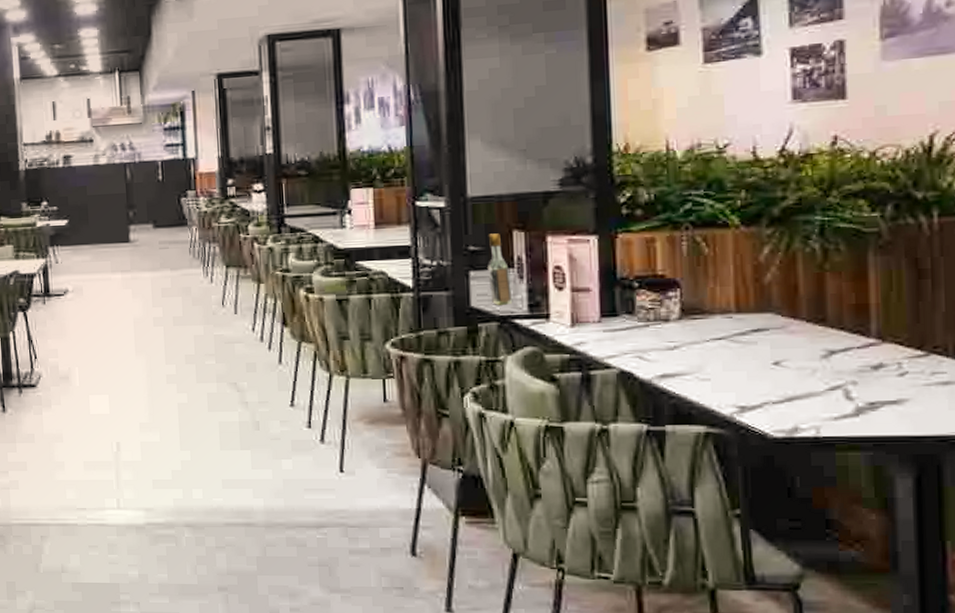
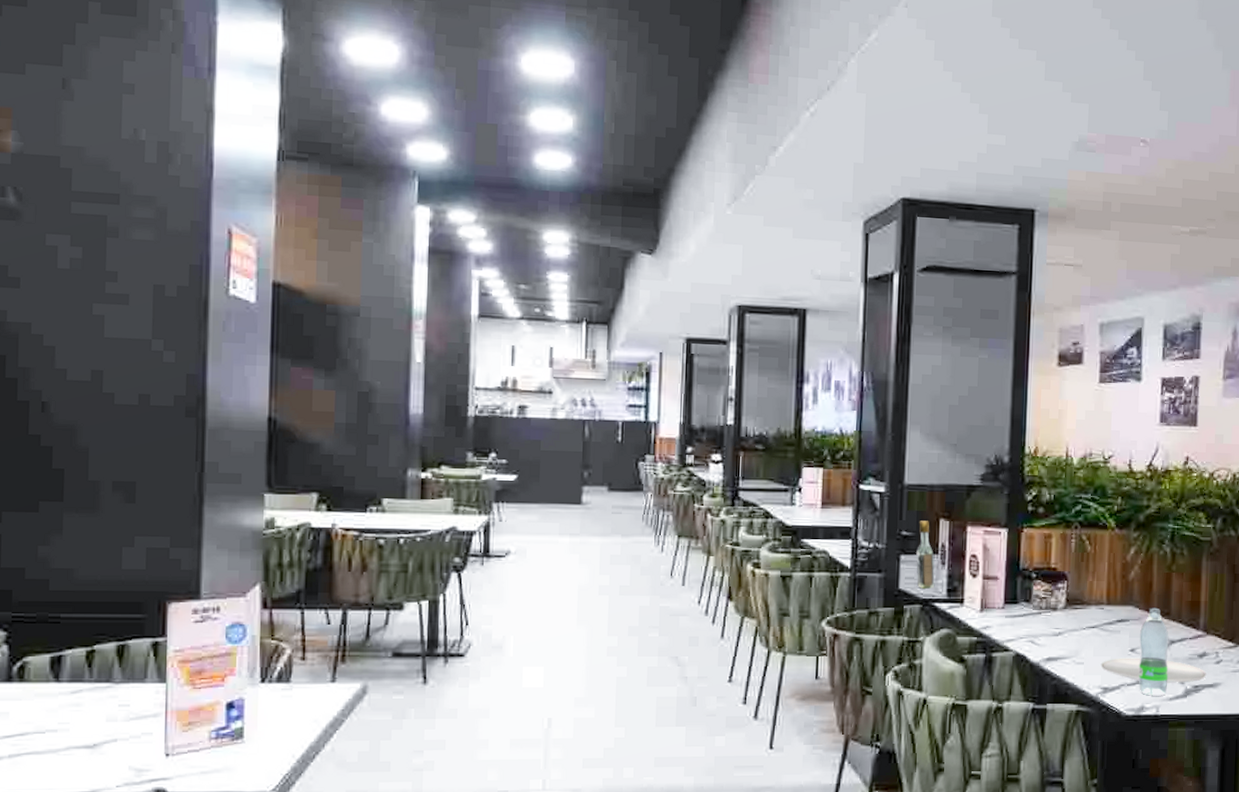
plate: none [733,371,887,400] -> present [1100,658,1207,683]
bottle: none [785,313,830,415] -> present [1138,607,1169,696]

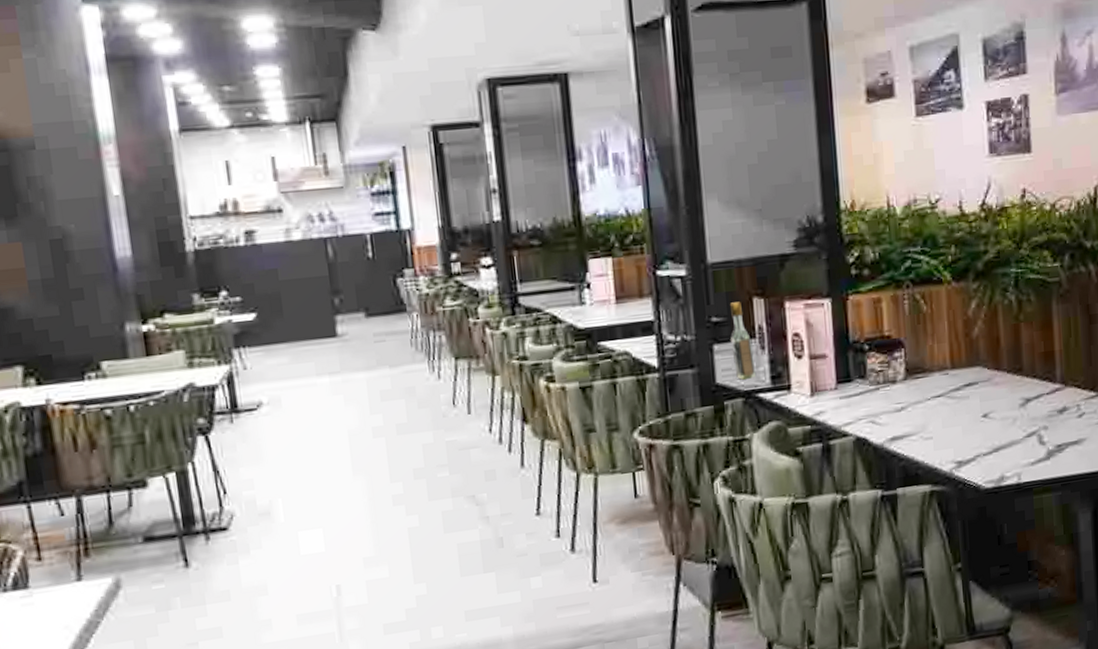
plate: present [1100,658,1207,683] -> none [951,421,1070,449]
bottle: present [1138,607,1169,696] -> none [991,364,1028,464]

